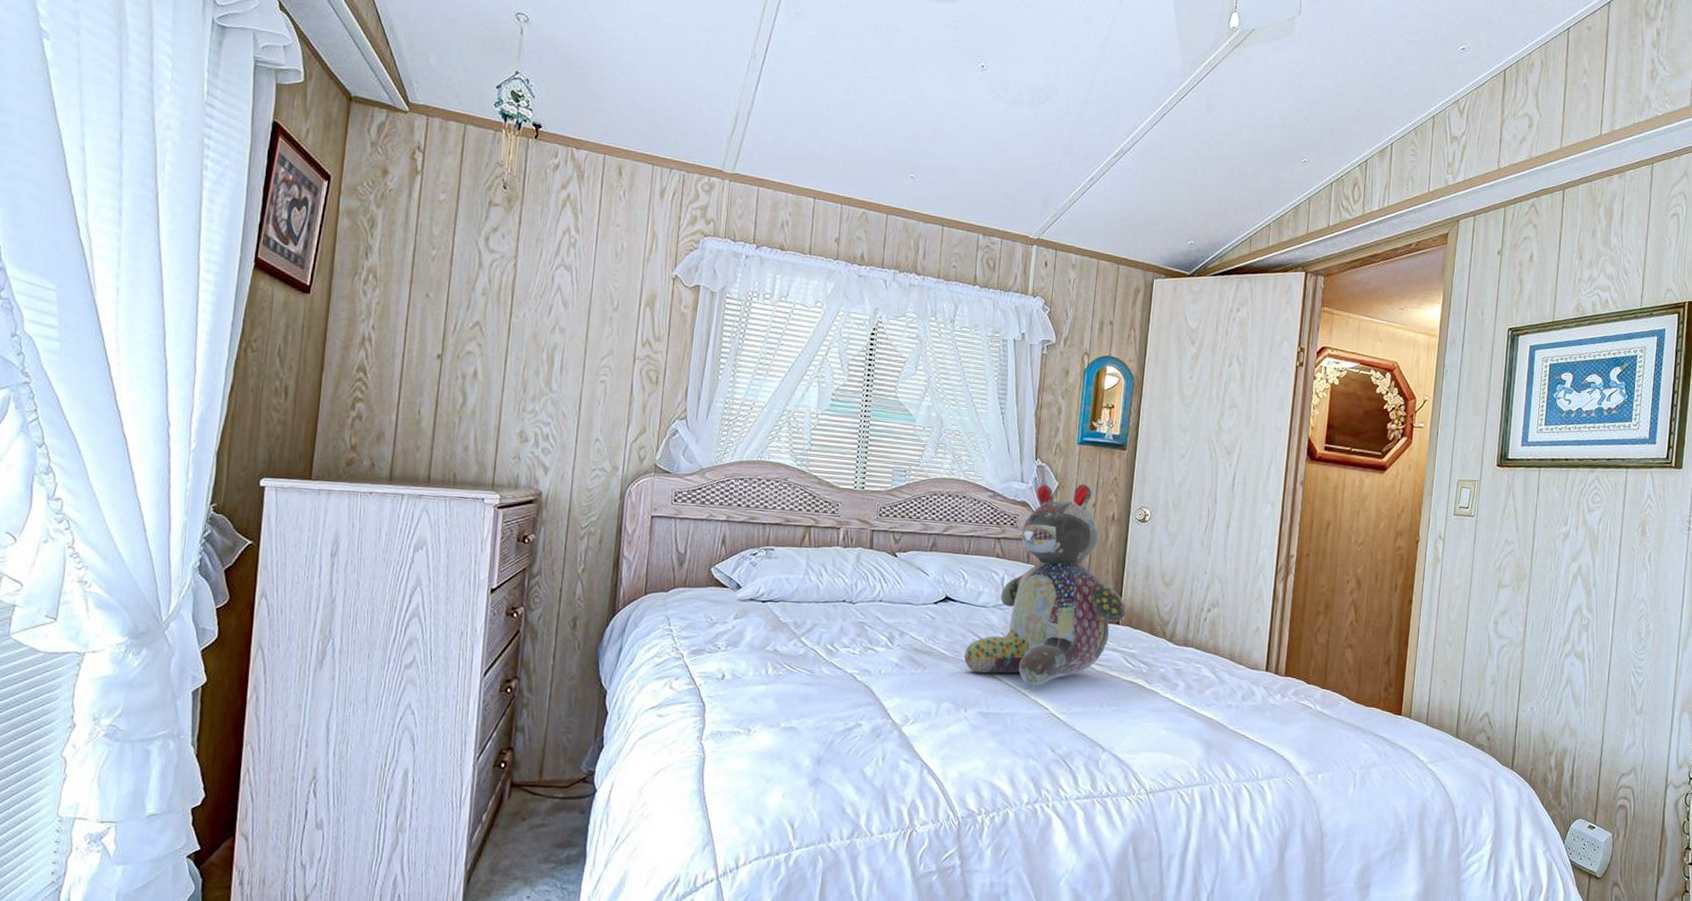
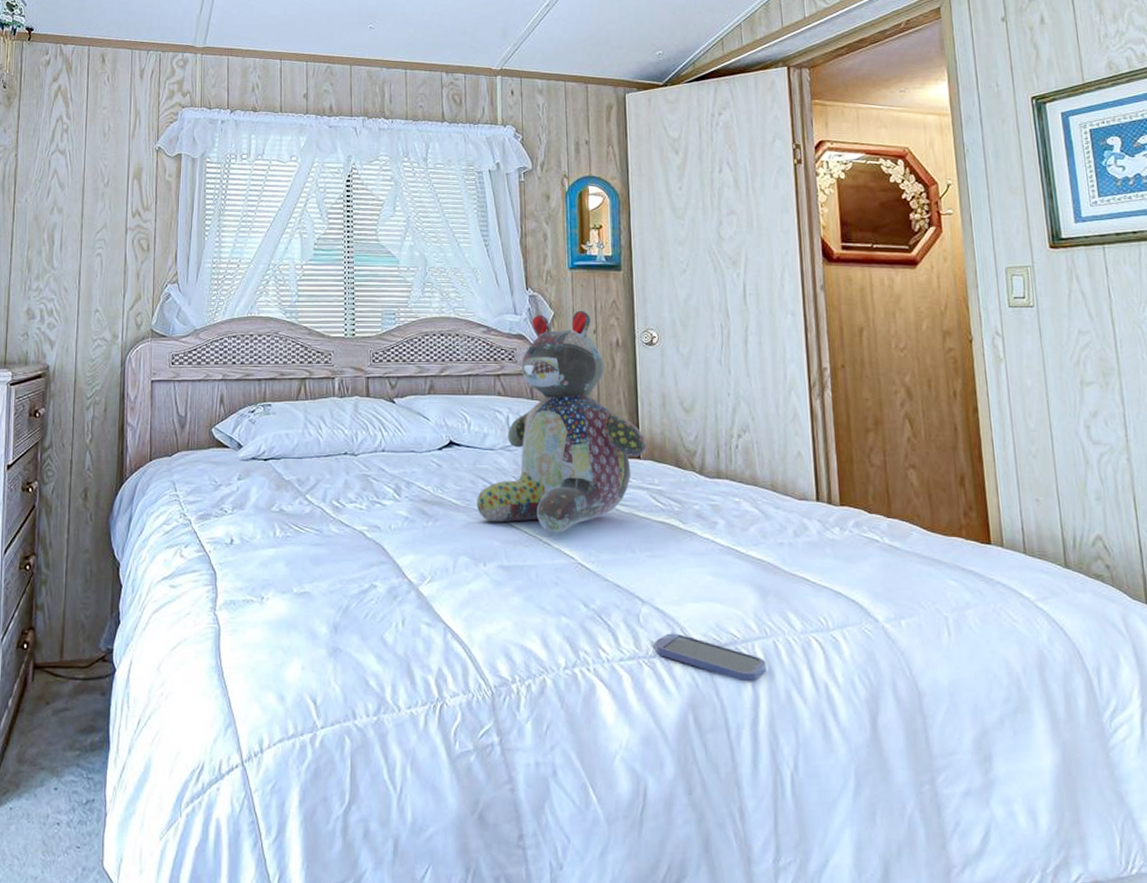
mobile phone: none [1108,777,1201,821] -> present [655,633,767,682]

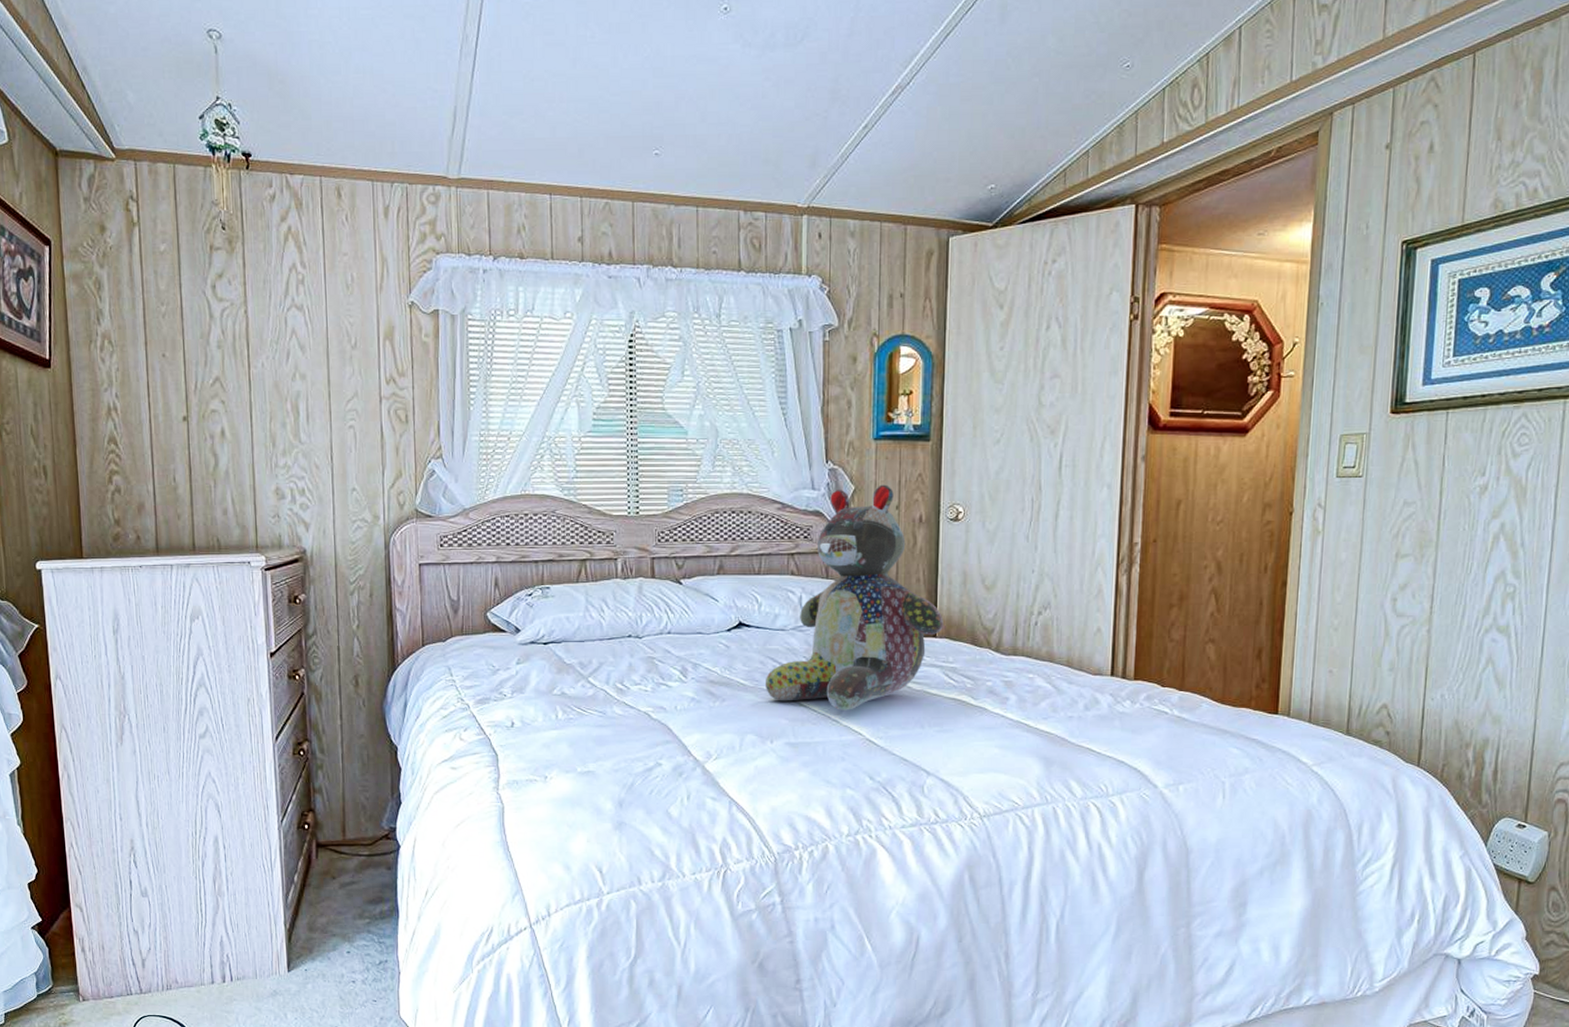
mobile phone: present [655,633,767,682] -> none [937,802,1044,844]

